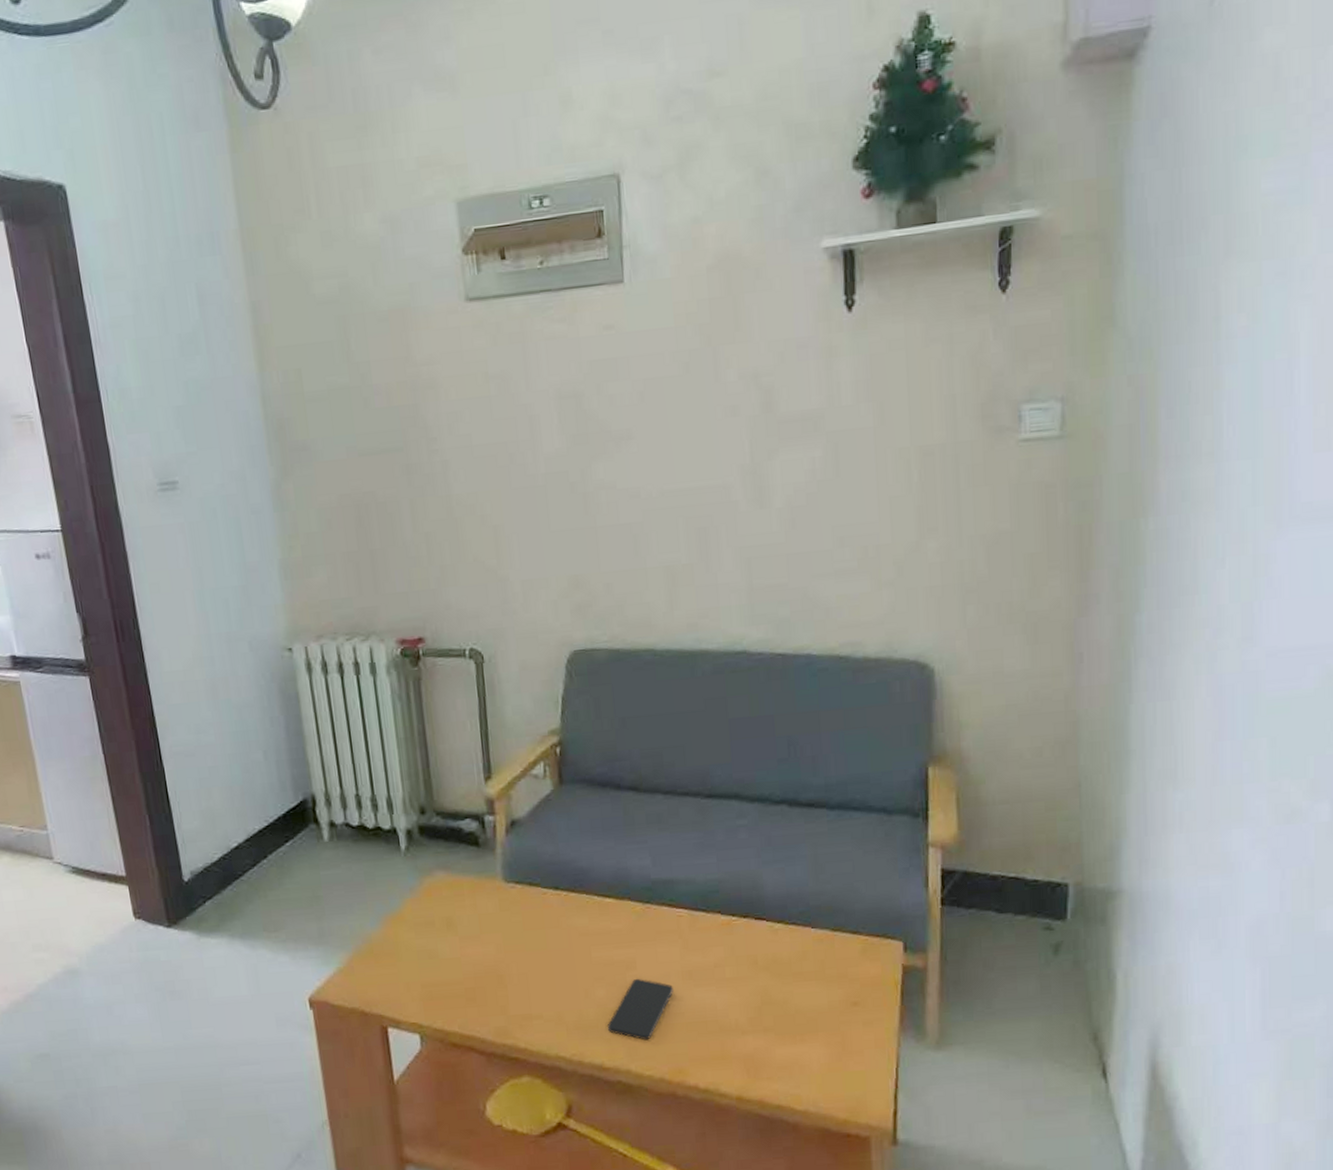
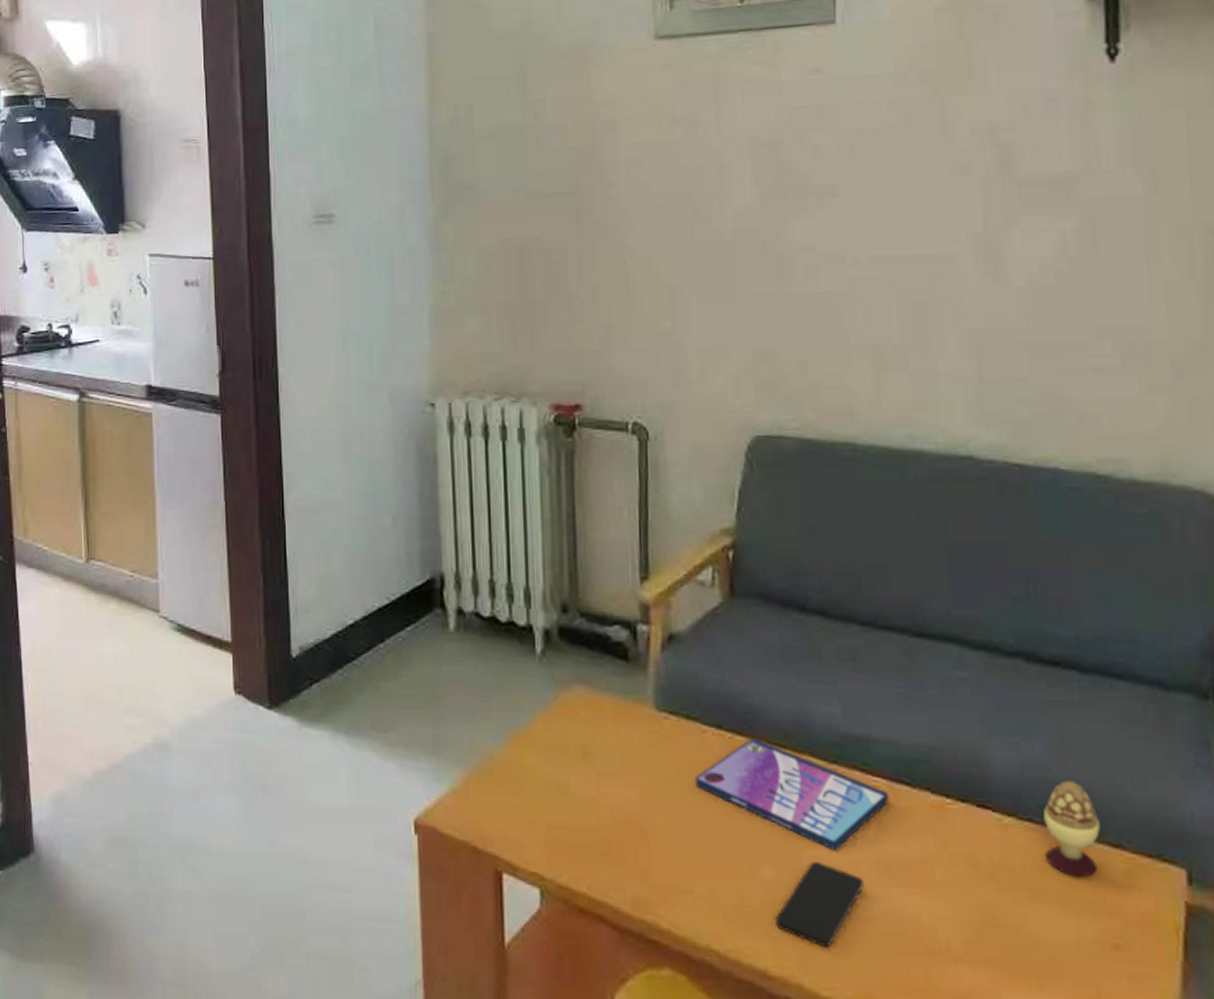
video game case: none [540,893,690,968] -> present [695,738,889,850]
decorative egg: none [803,890,843,959] -> present [1044,780,1100,878]

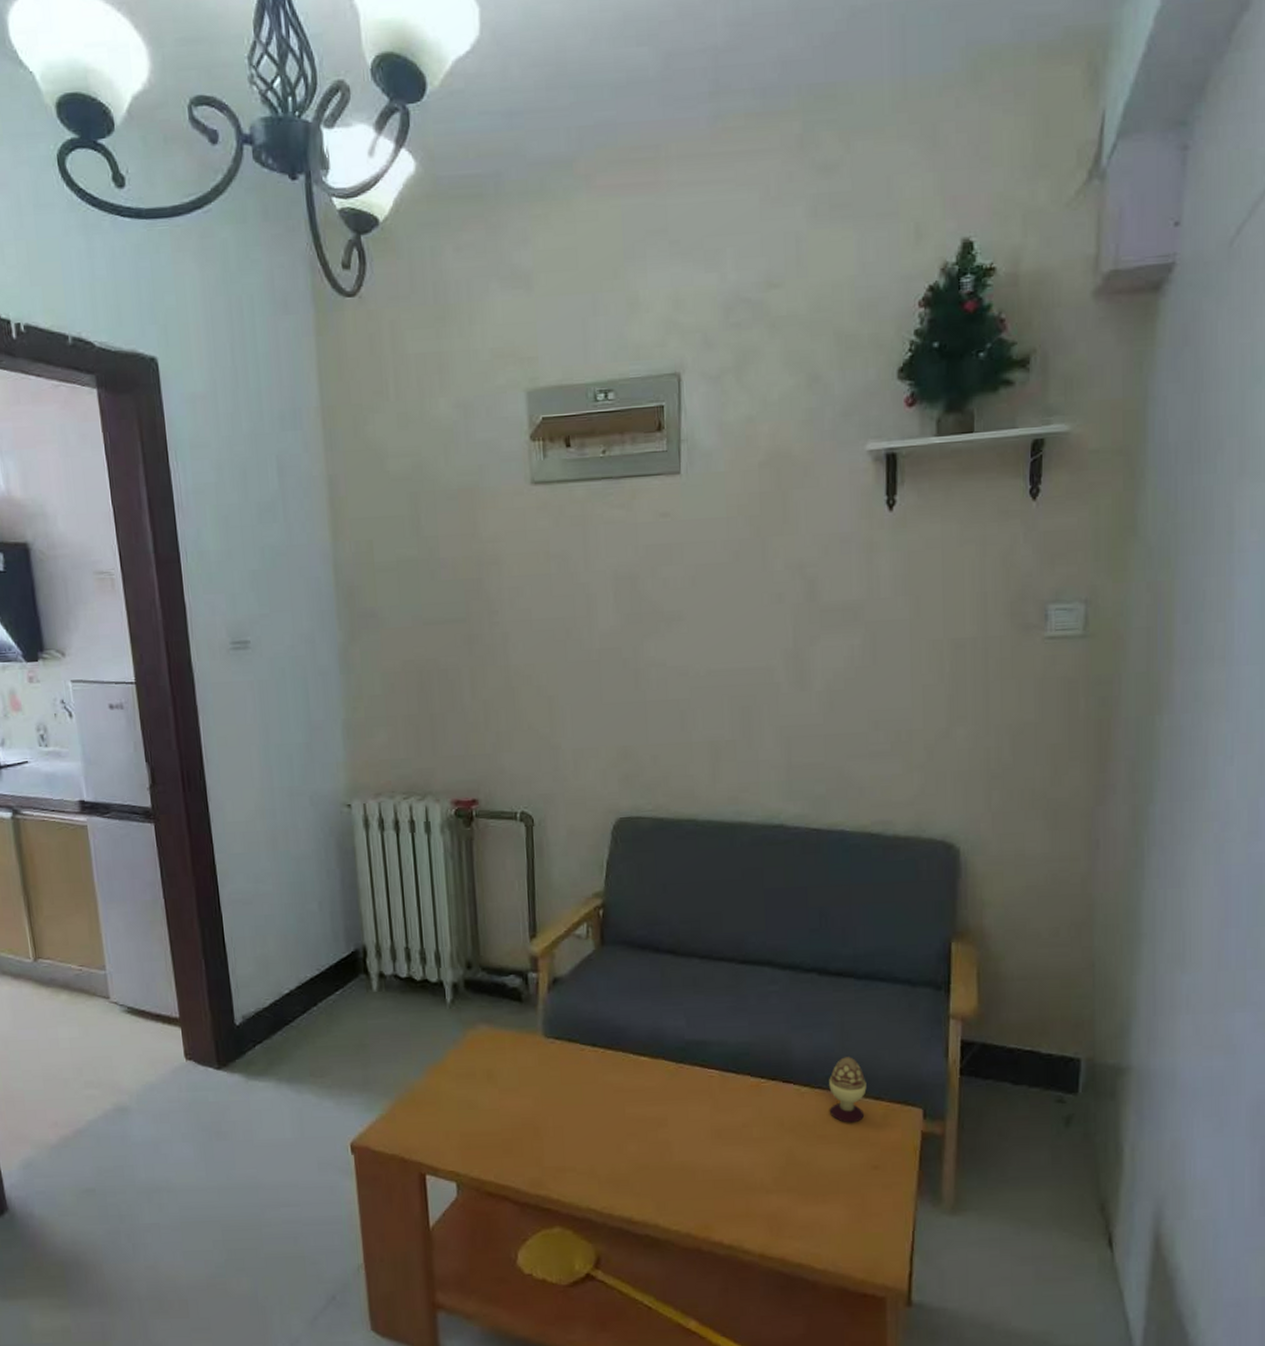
video game case: present [695,738,889,850] -> none [576,1051,720,1126]
smartphone: present [776,861,864,948] -> none [638,1135,702,1196]

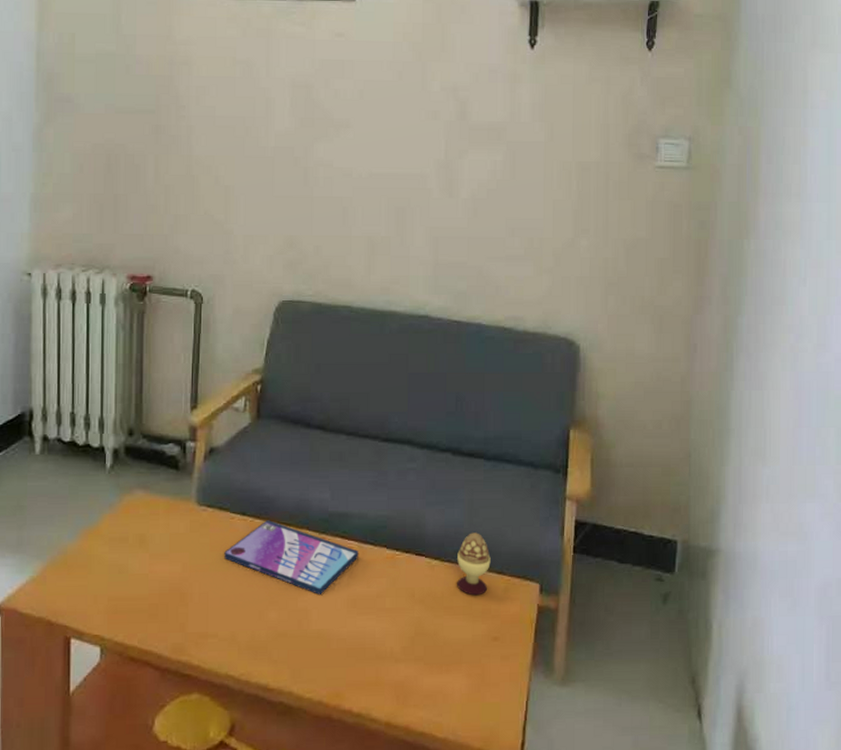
video game case: none [576,1051,720,1126] -> present [224,520,359,594]

